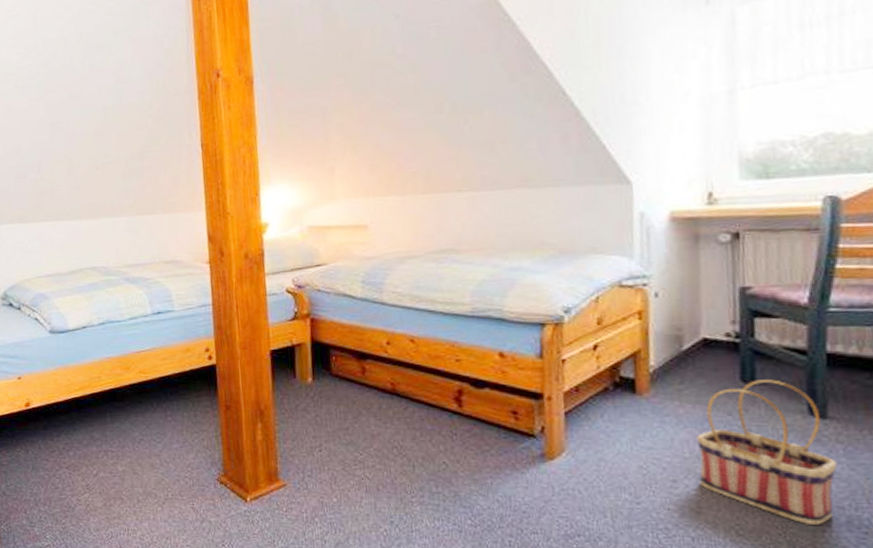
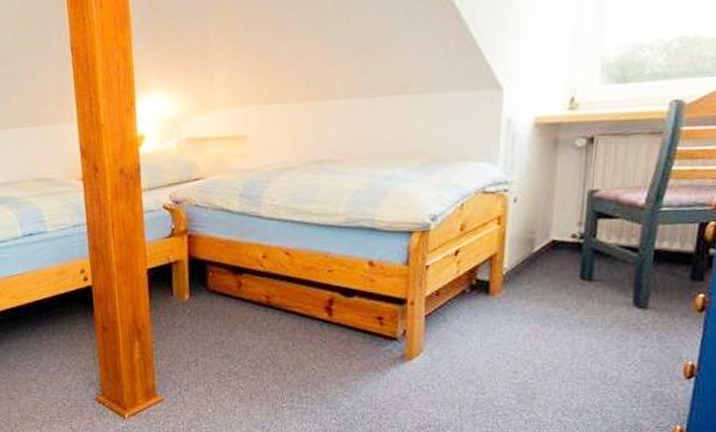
basket: present [696,379,837,525] -> none [537,276,650,402]

